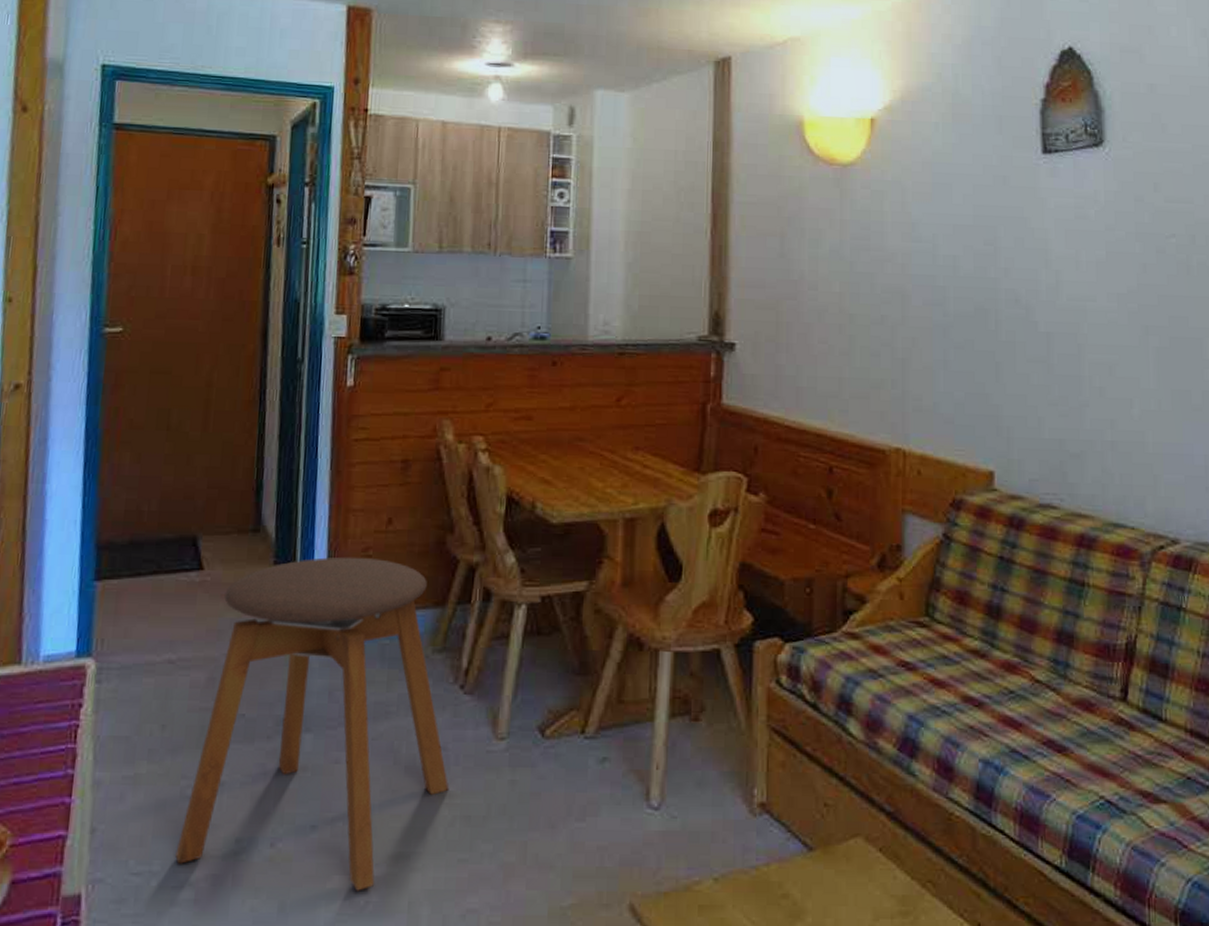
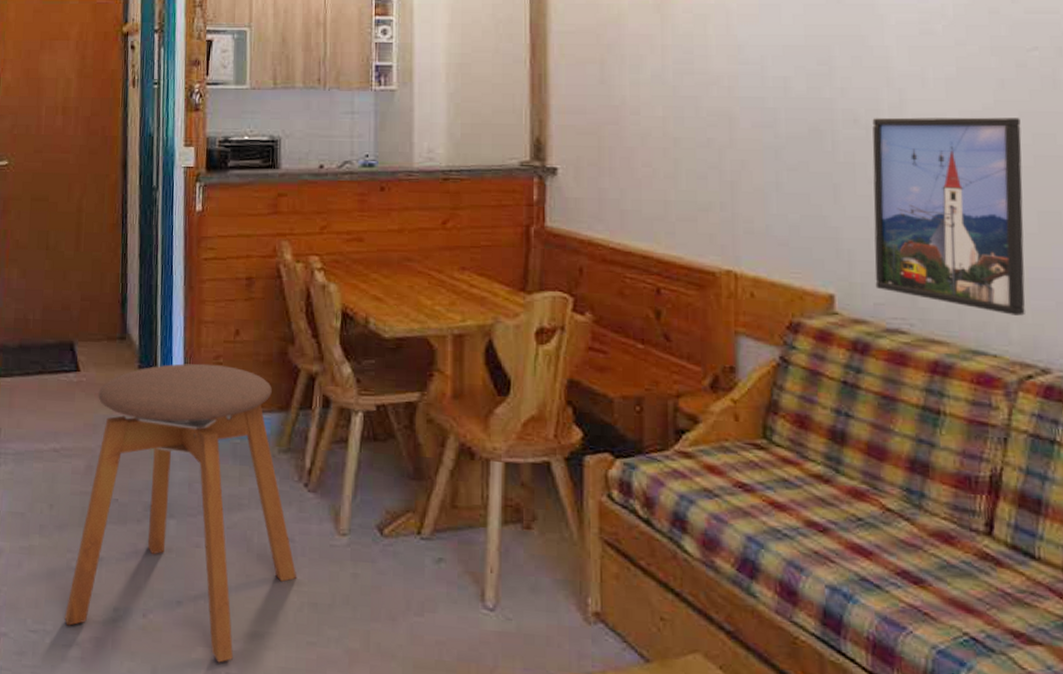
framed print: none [1030,298,1160,489] -> present [872,117,1025,316]

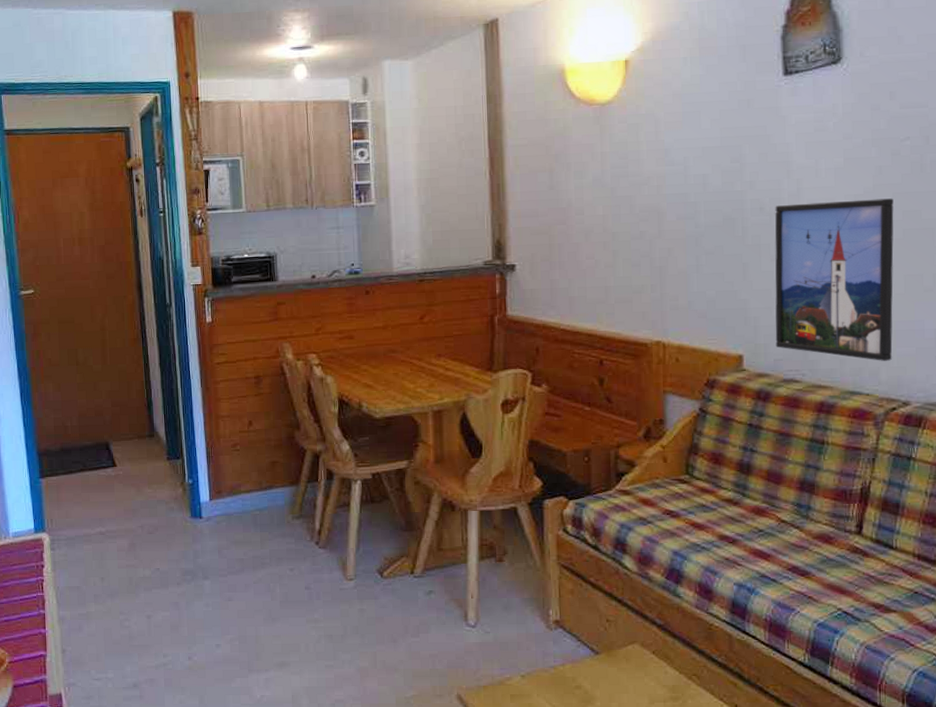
stool: present [64,363,297,663] -> none [123,451,315,689]

